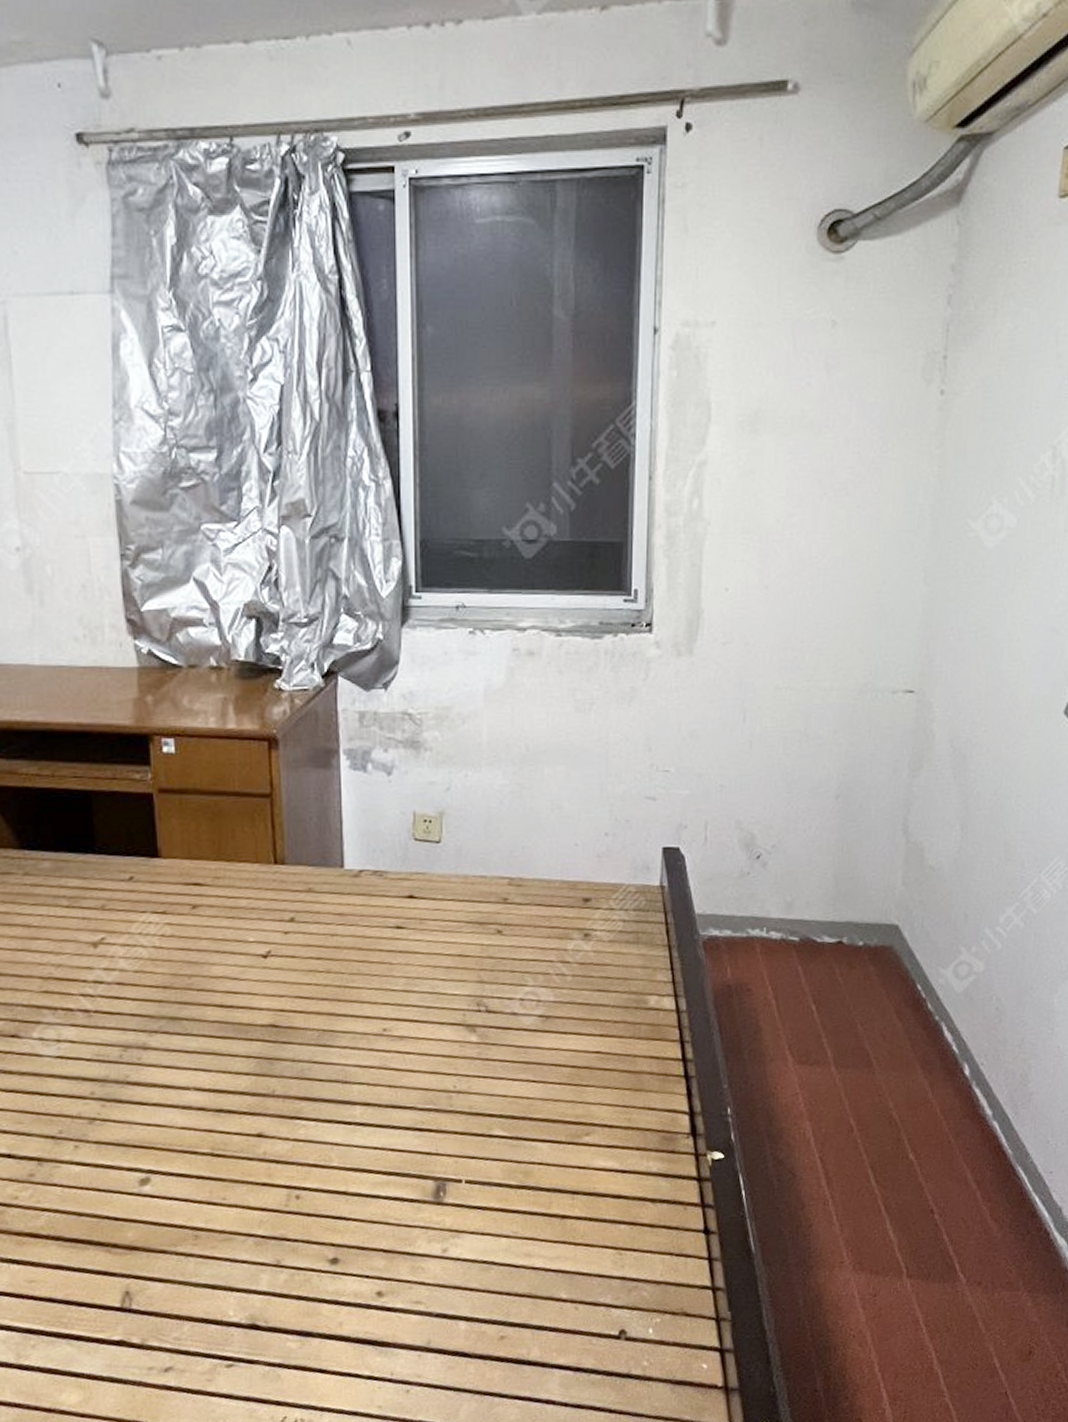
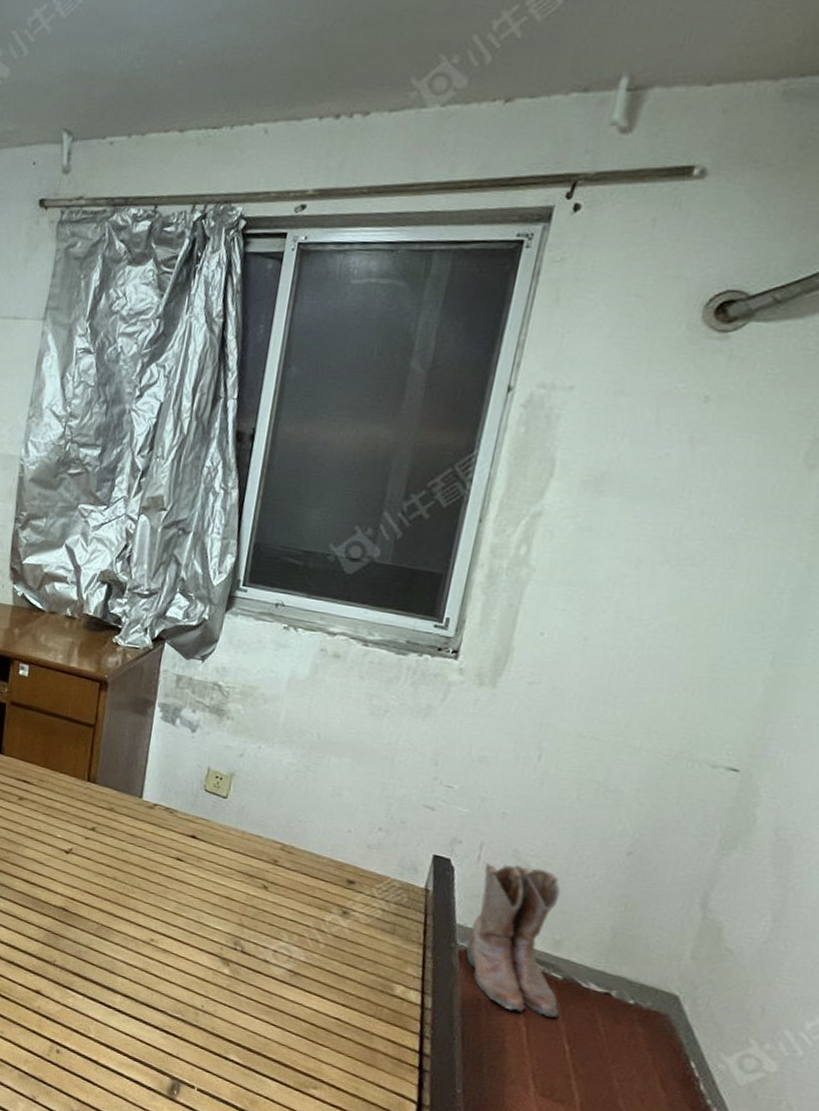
boots: none [708,834,802,987] -> present [466,863,561,1018]

